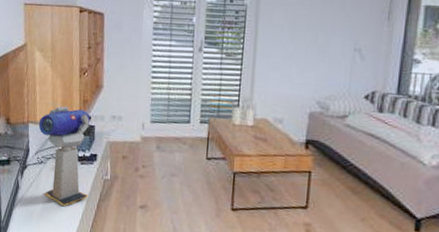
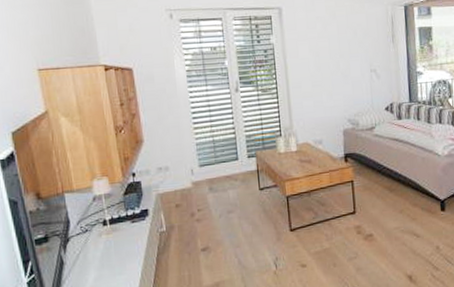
speaker: present [38,106,91,206] -> none [76,167,146,270]

